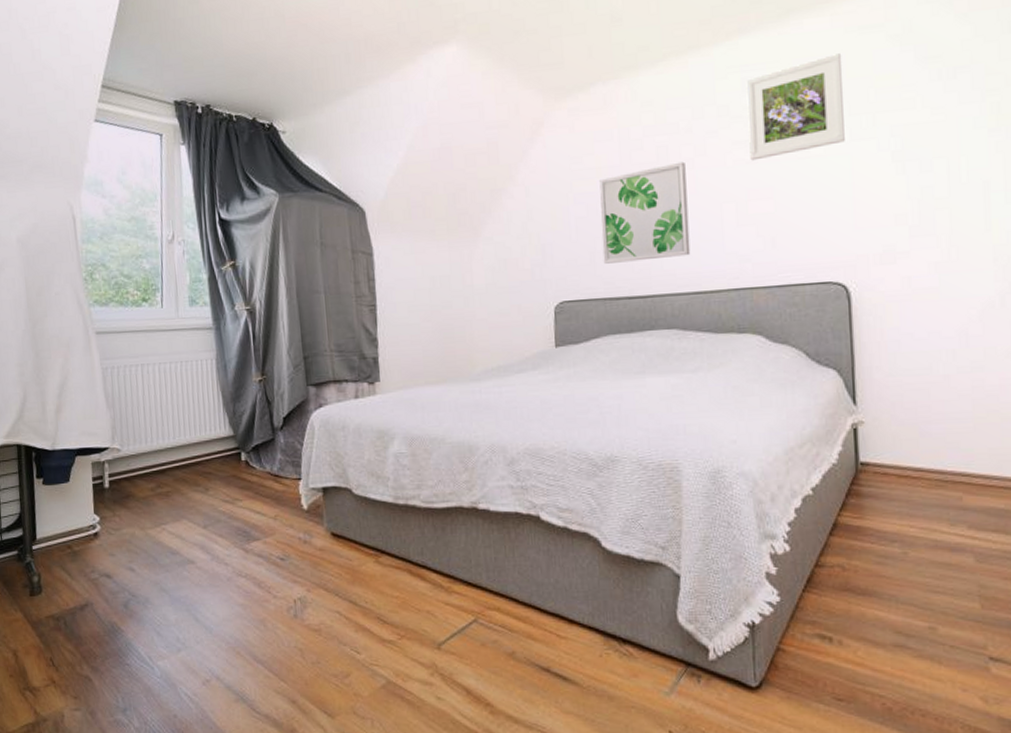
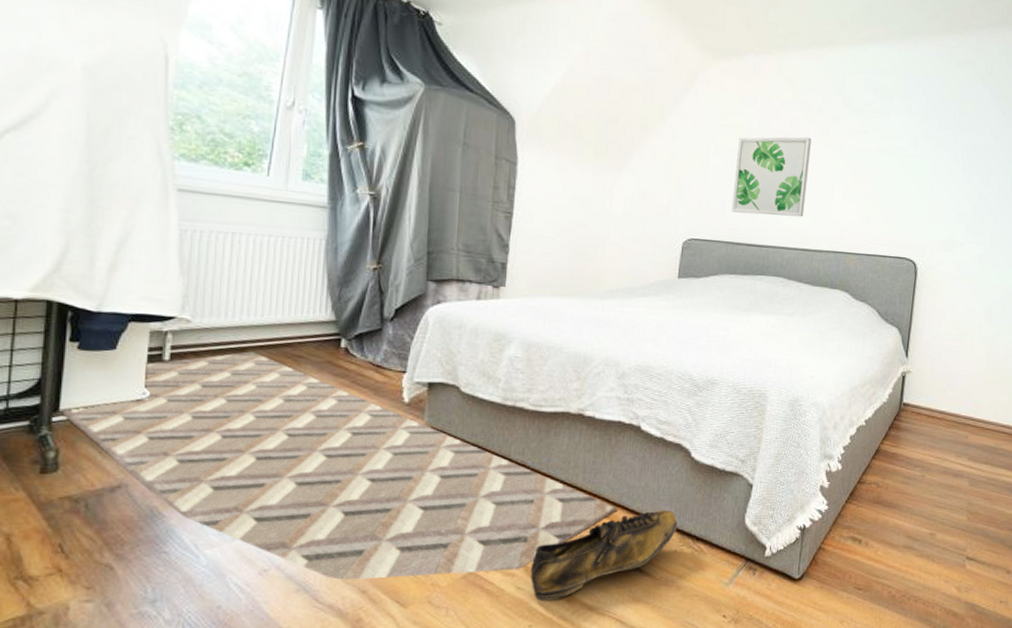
rug: none [35,472,528,690] -> present [58,351,617,580]
shoe: none [447,608,598,712] -> present [530,509,678,600]
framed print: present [746,53,845,161] -> none [862,77,941,149]

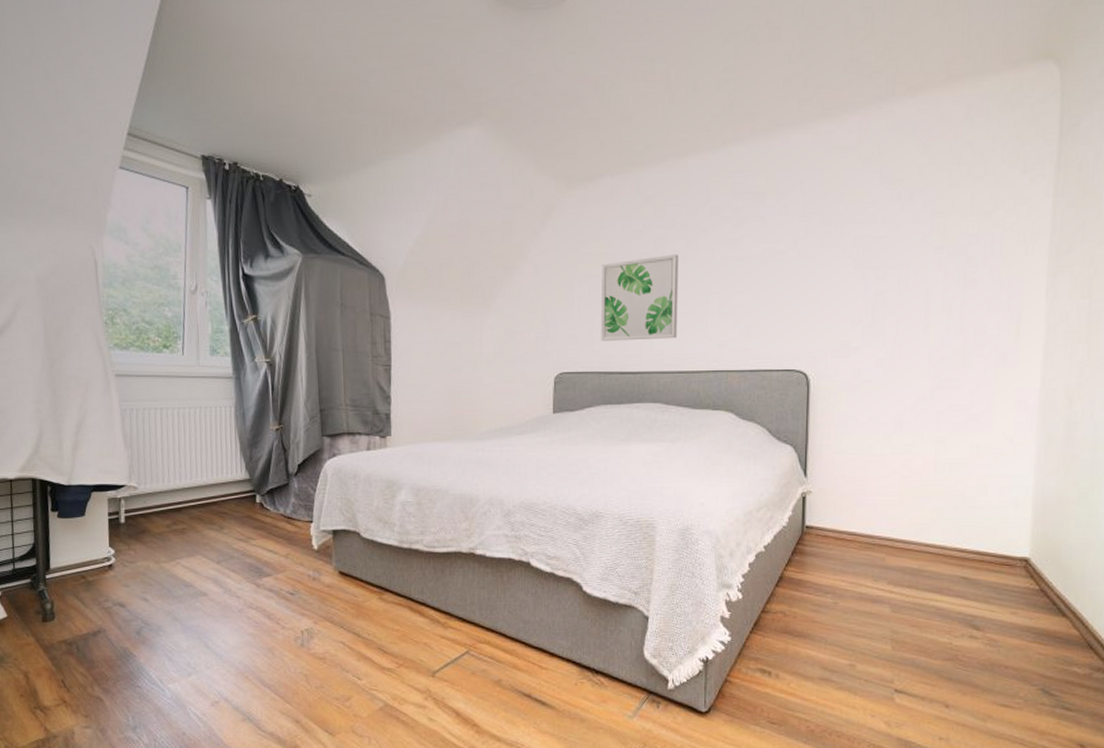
rug: present [58,351,617,580] -> none [49,511,514,711]
shoe: present [530,509,678,600] -> none [439,643,575,731]

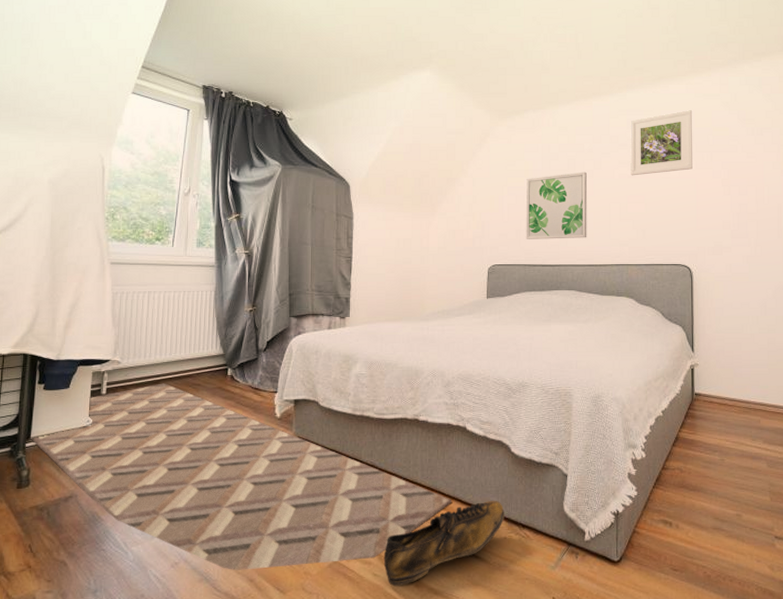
rug: none [49,511,514,711] -> present [30,383,451,570]
shoe: none [439,643,575,731] -> present [383,500,505,586]
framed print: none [735,169,820,258] -> present [630,110,693,176]

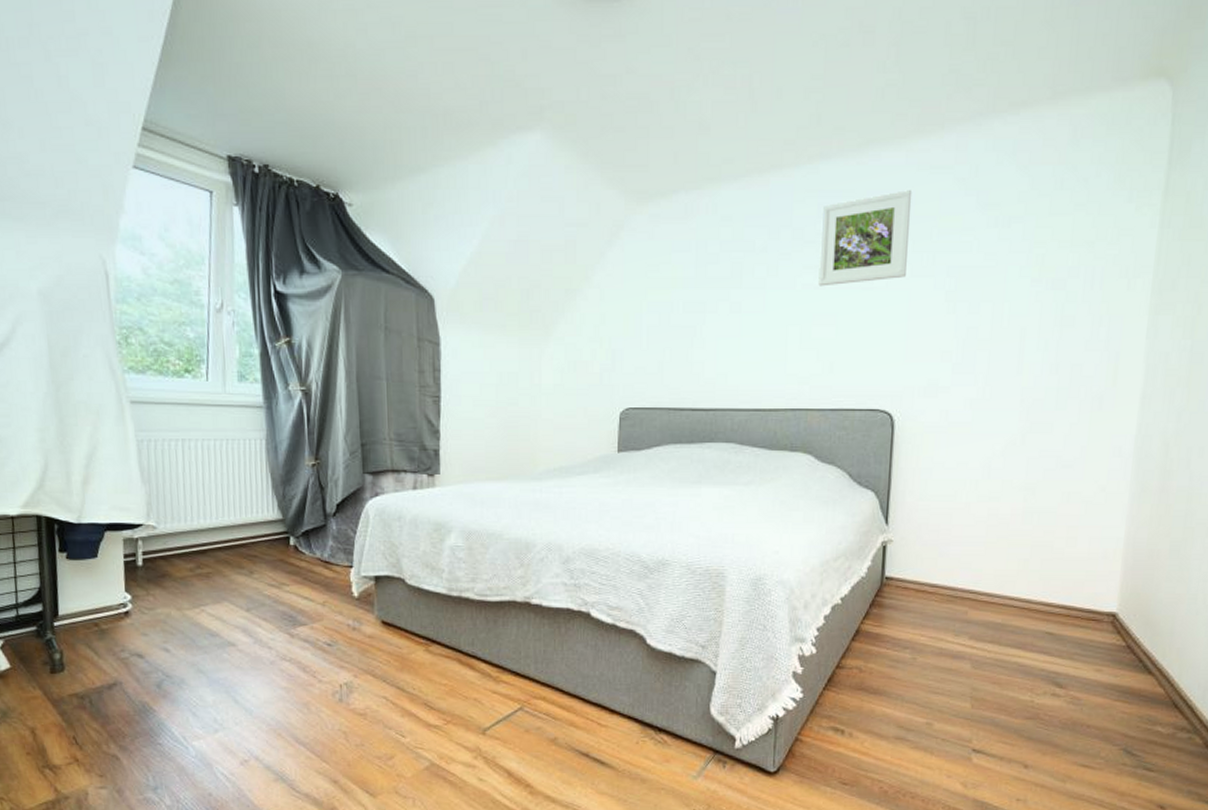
rug: present [30,383,451,570] -> none [57,554,572,770]
shoe: present [383,500,505,586] -> none [490,699,637,792]
wall art: present [526,172,587,239] -> none [671,280,757,374]

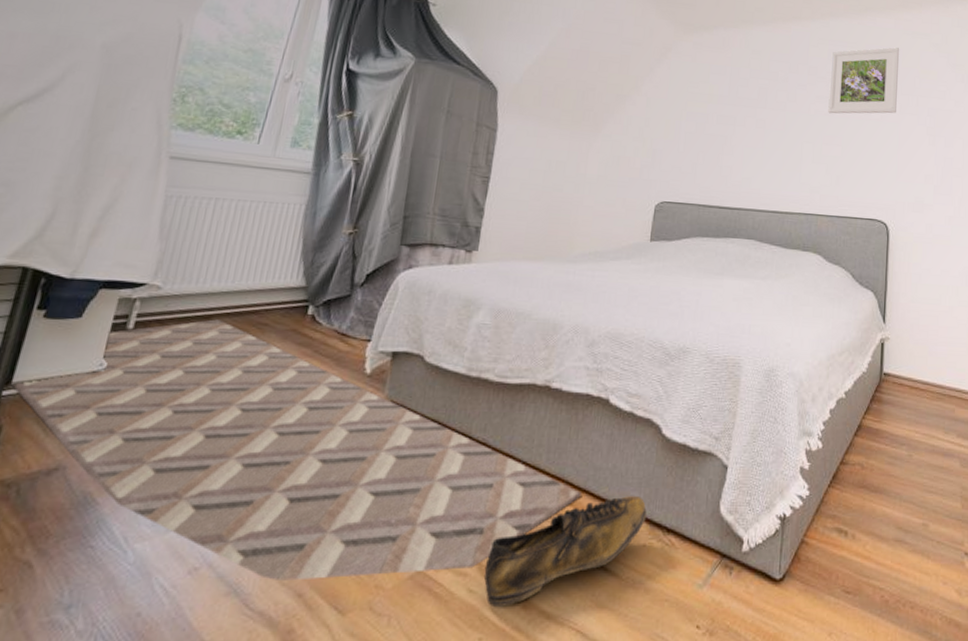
rug: none [57,554,572,770] -> present [10,319,581,581]
shoe: none [490,699,637,792] -> present [483,495,647,607]

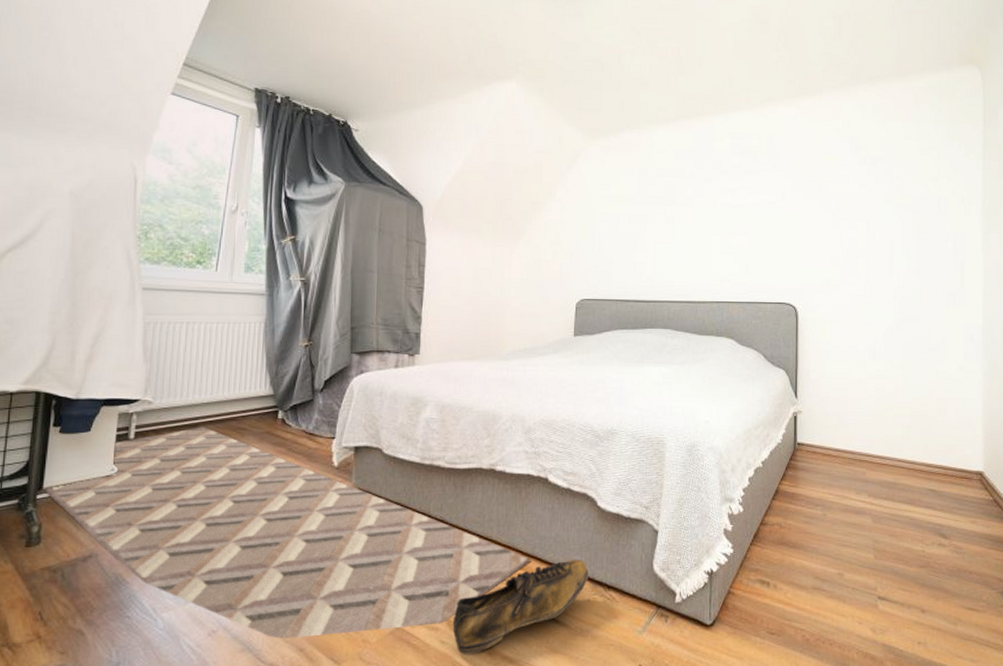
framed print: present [828,47,900,114] -> none [734,135,802,205]

